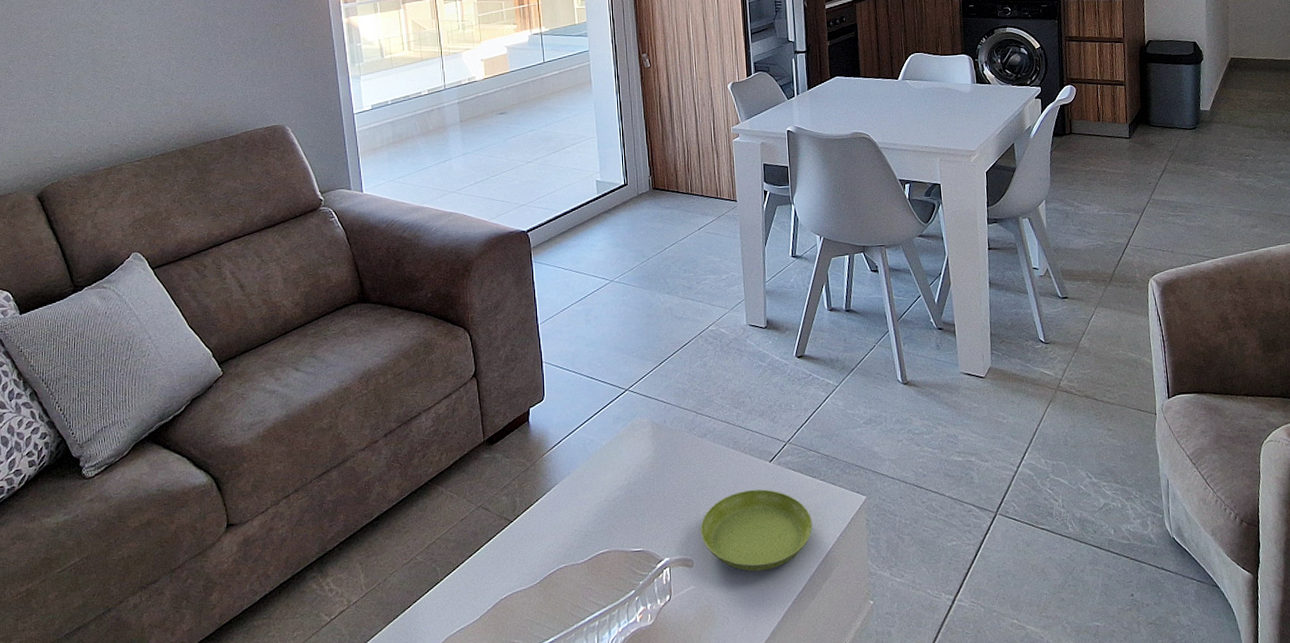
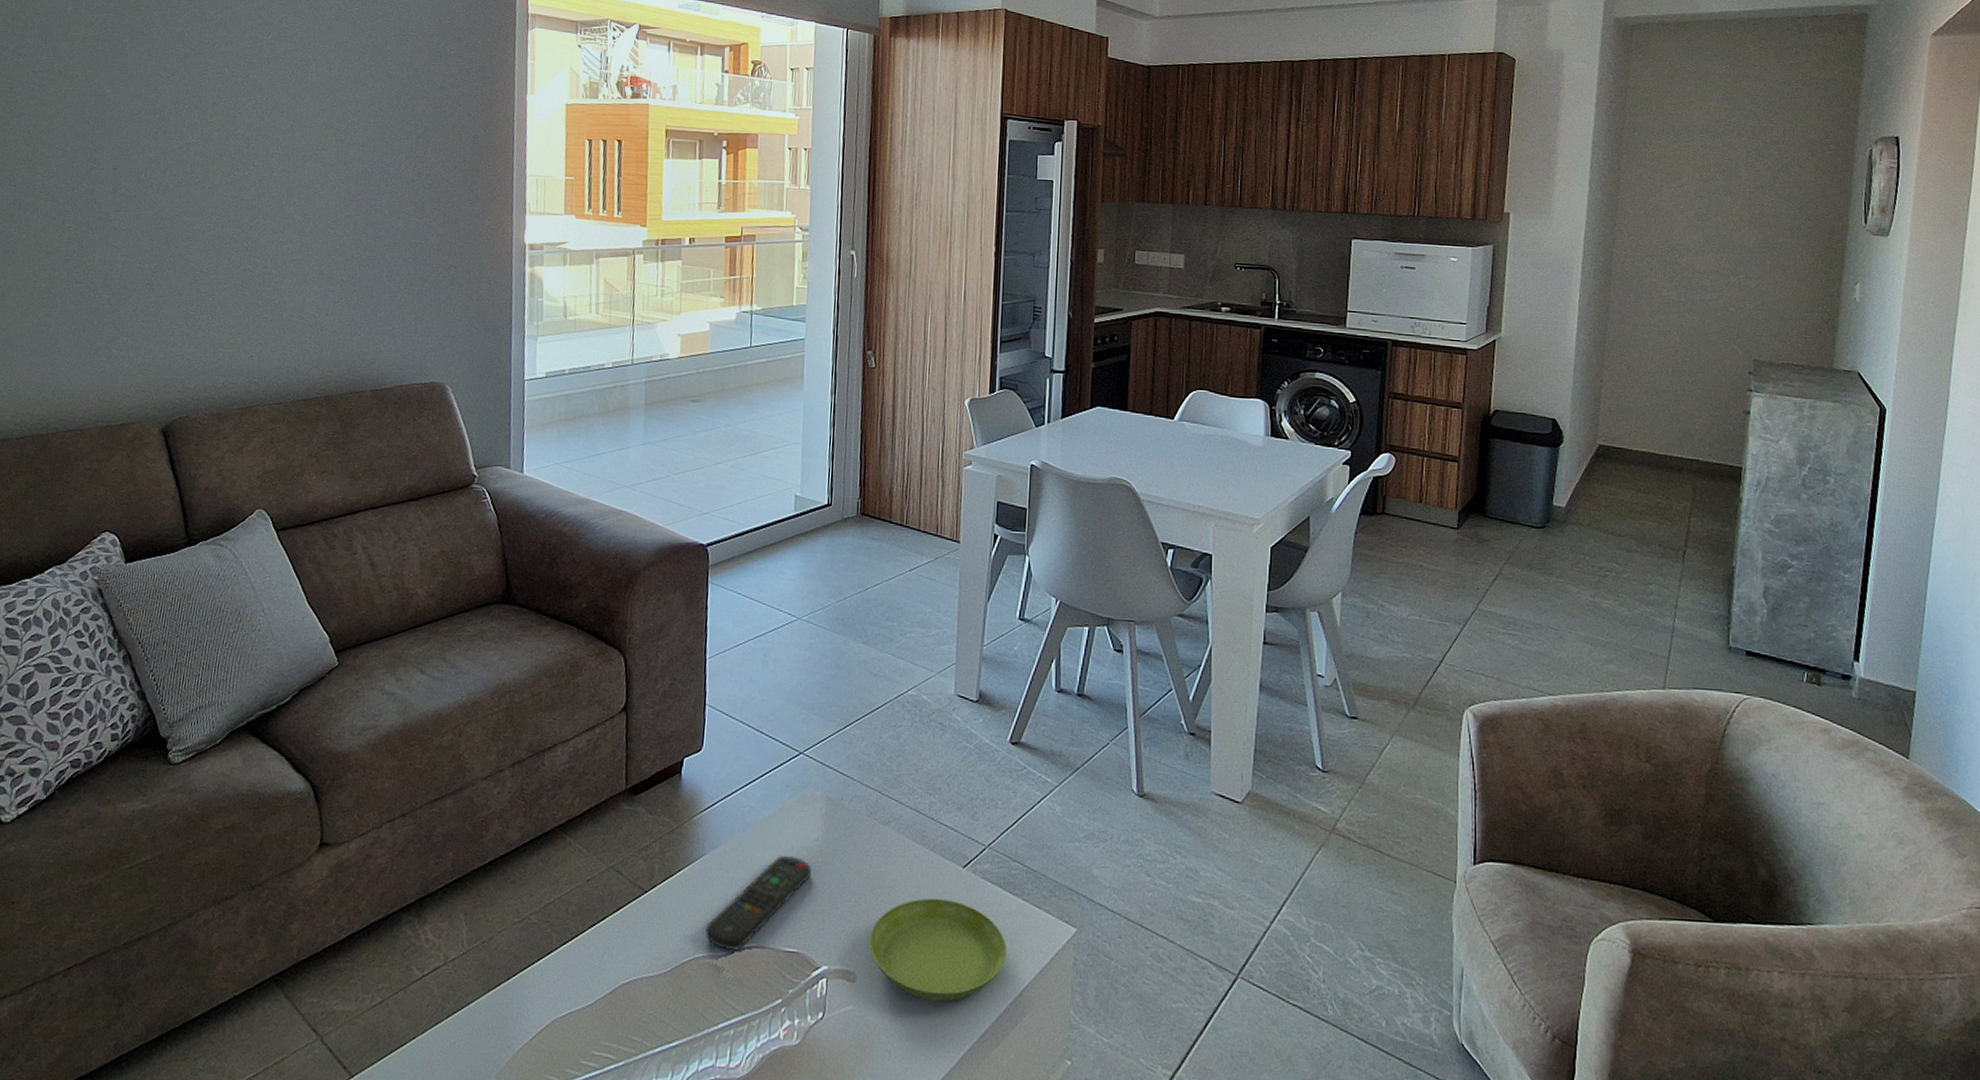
remote control: none [564,474,647,559] -> present [705,855,811,952]

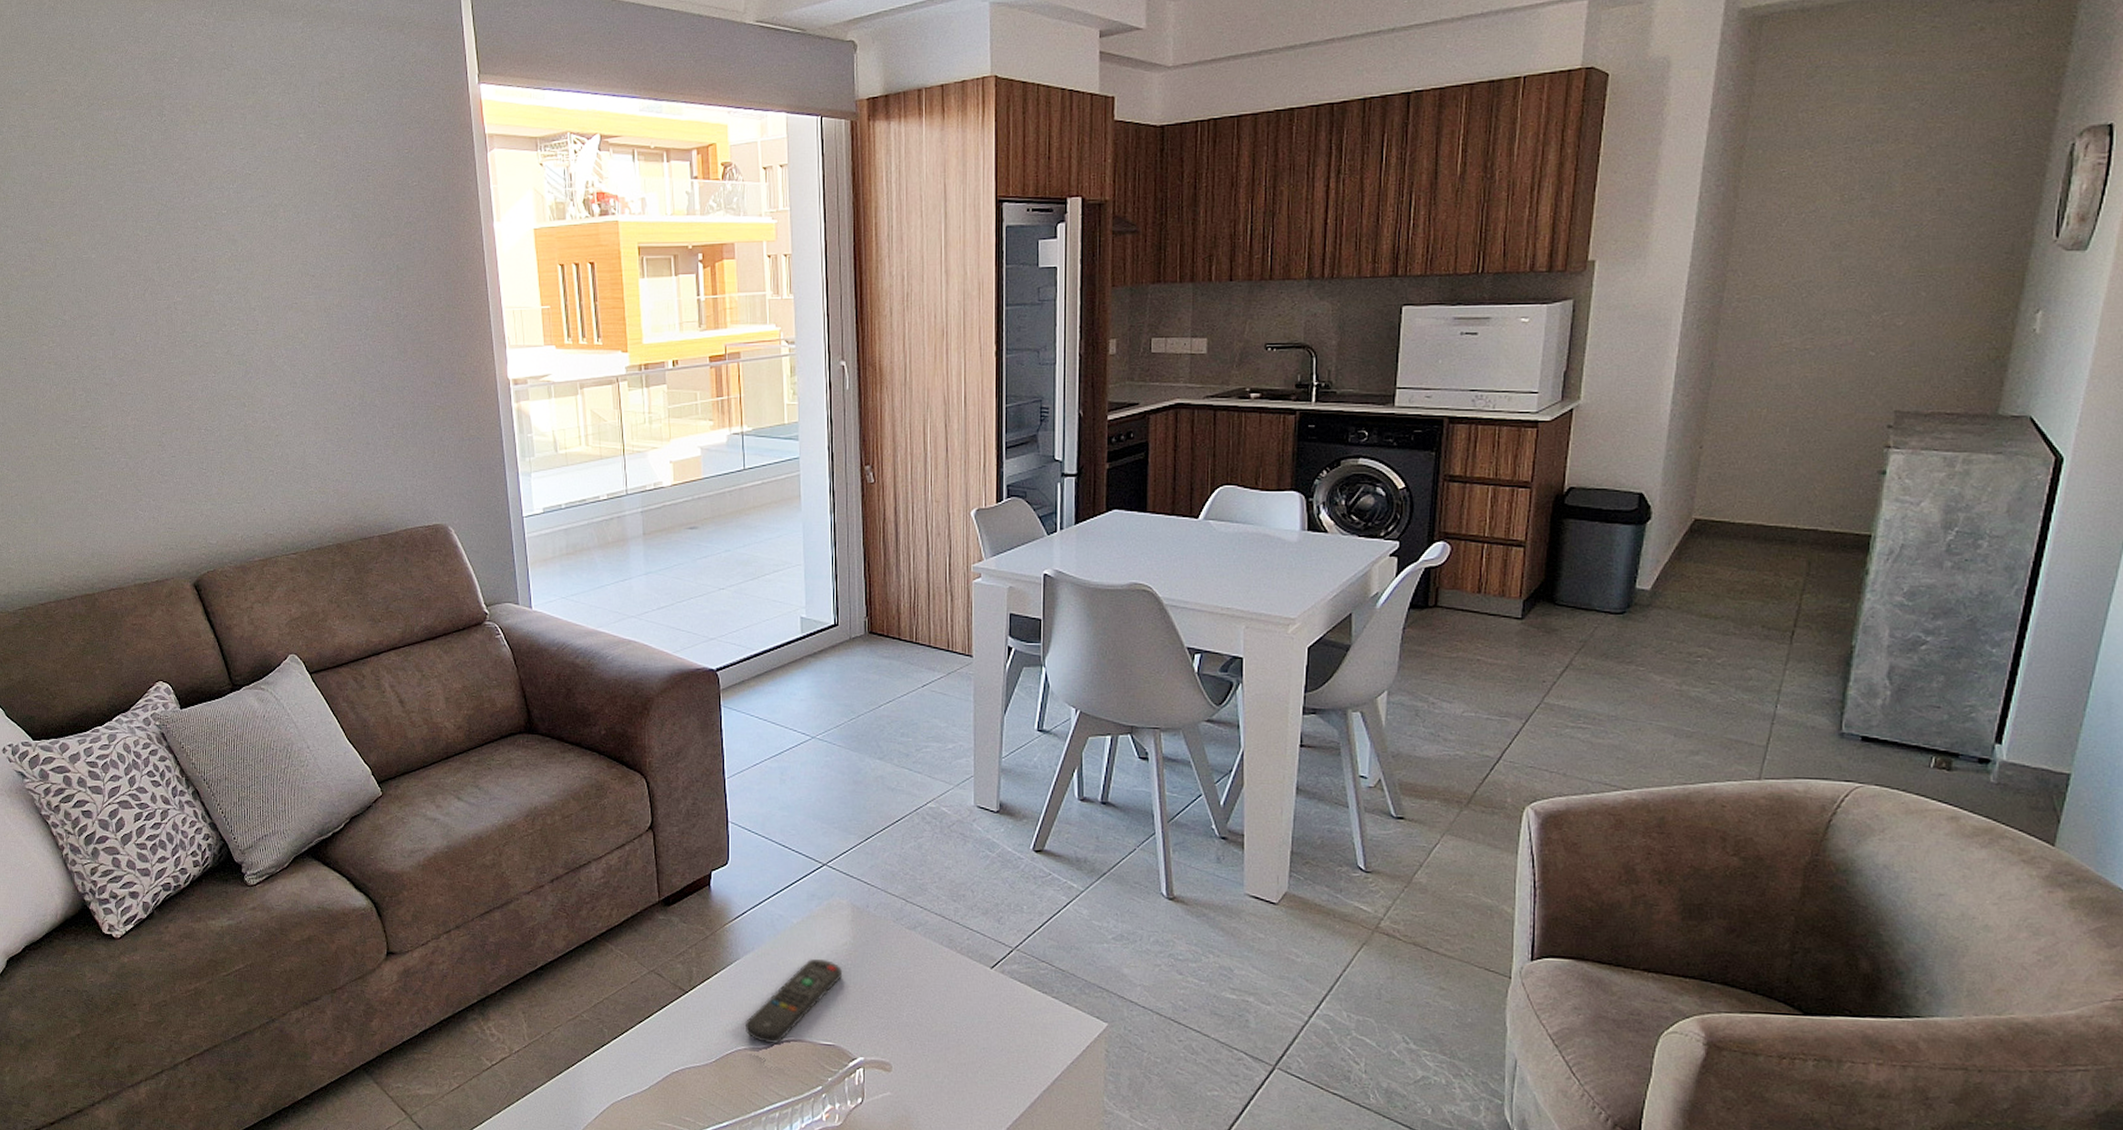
saucer: present [869,898,1007,1002] -> none [902,996,1038,1089]

